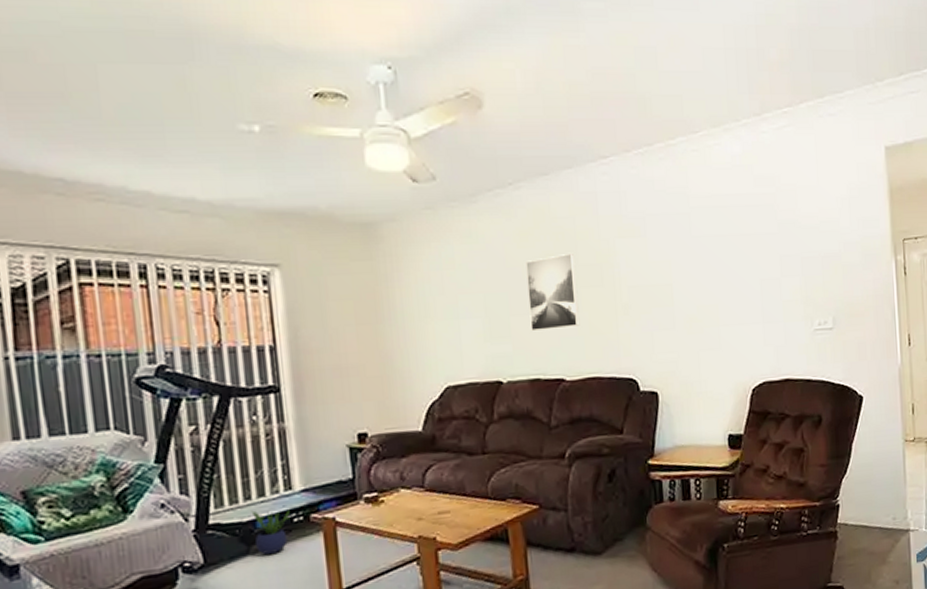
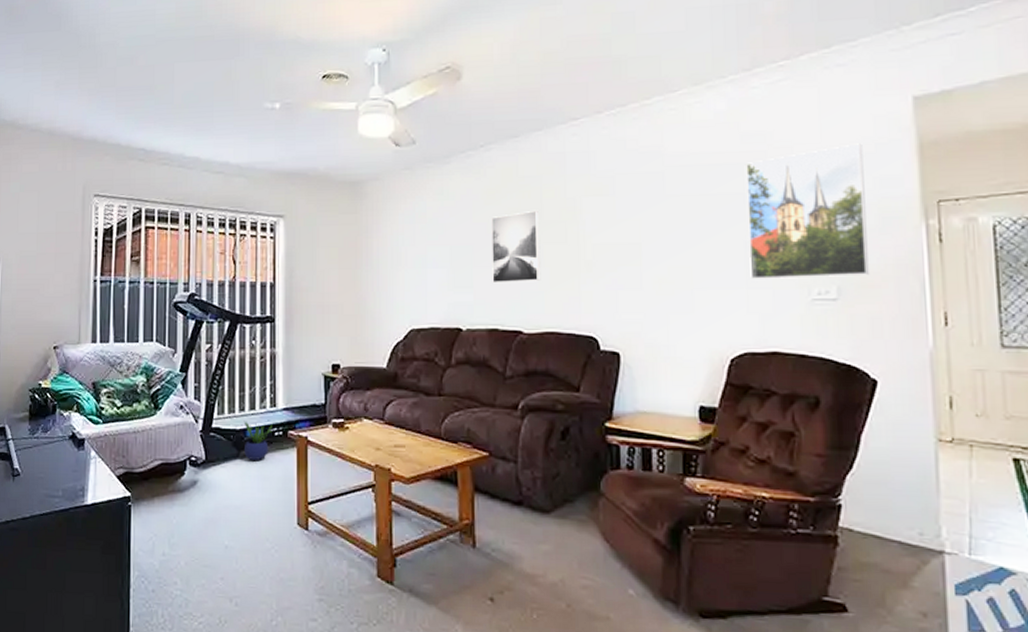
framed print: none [758,188,855,315] -> present [745,143,869,280]

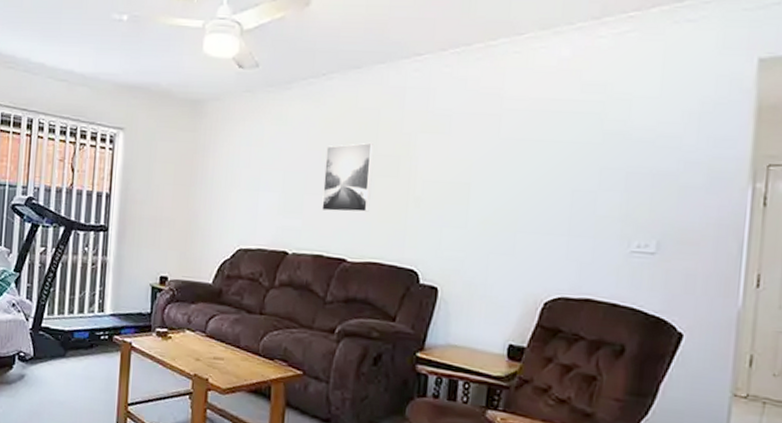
potted plant: present [244,420,273,460] -> none [71,322,99,361]
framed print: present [745,143,869,280] -> none [573,101,701,232]

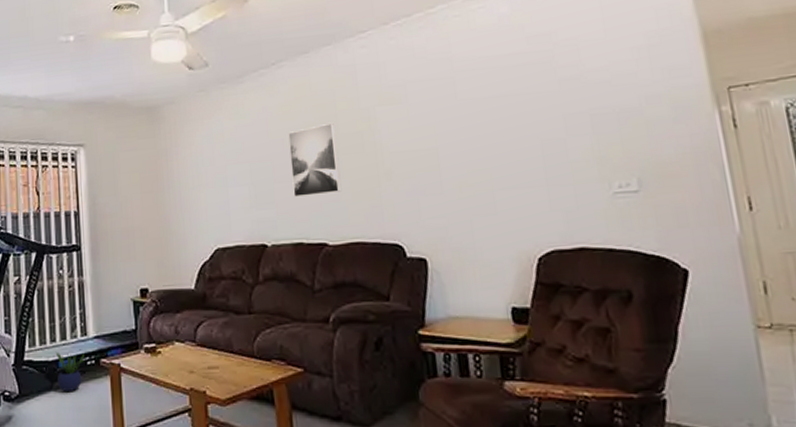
potted plant: none [71,322,99,361] -> present [55,351,85,391]

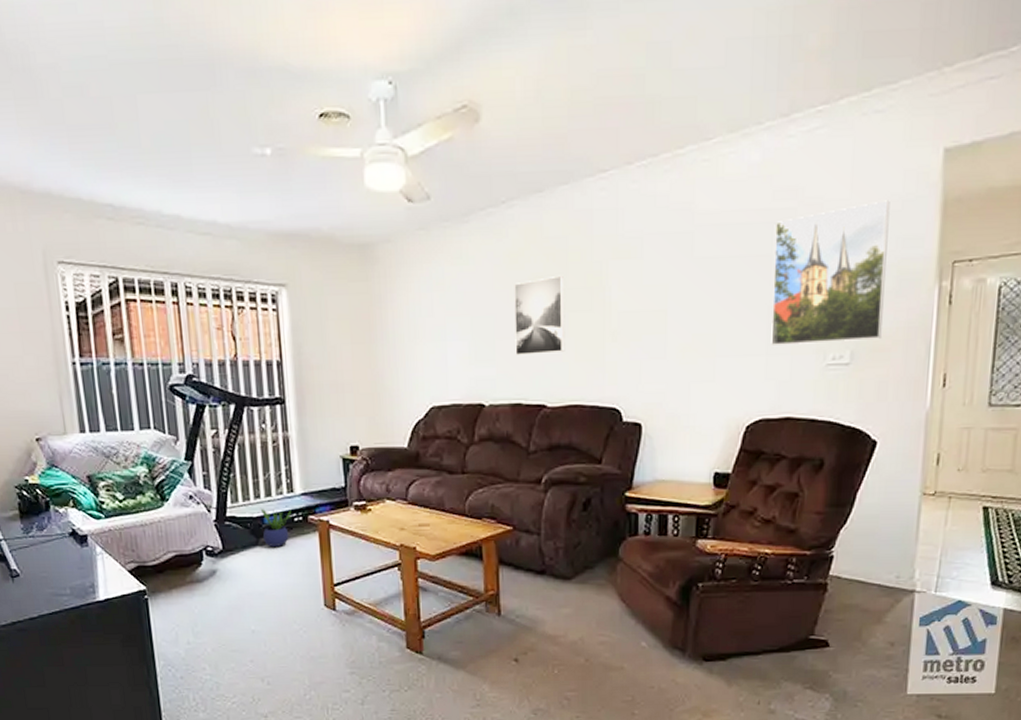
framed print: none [533,36,667,178] -> present [771,200,890,347]

